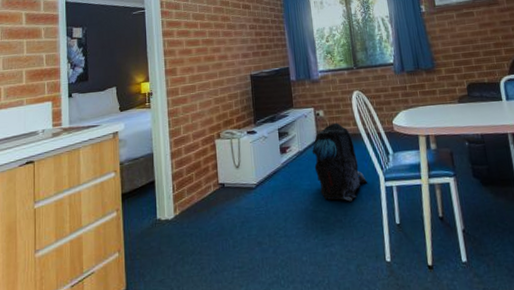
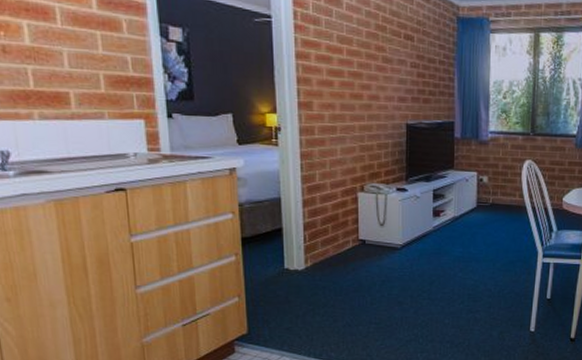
backpack: present [312,122,367,202] -> none [468,191,524,273]

